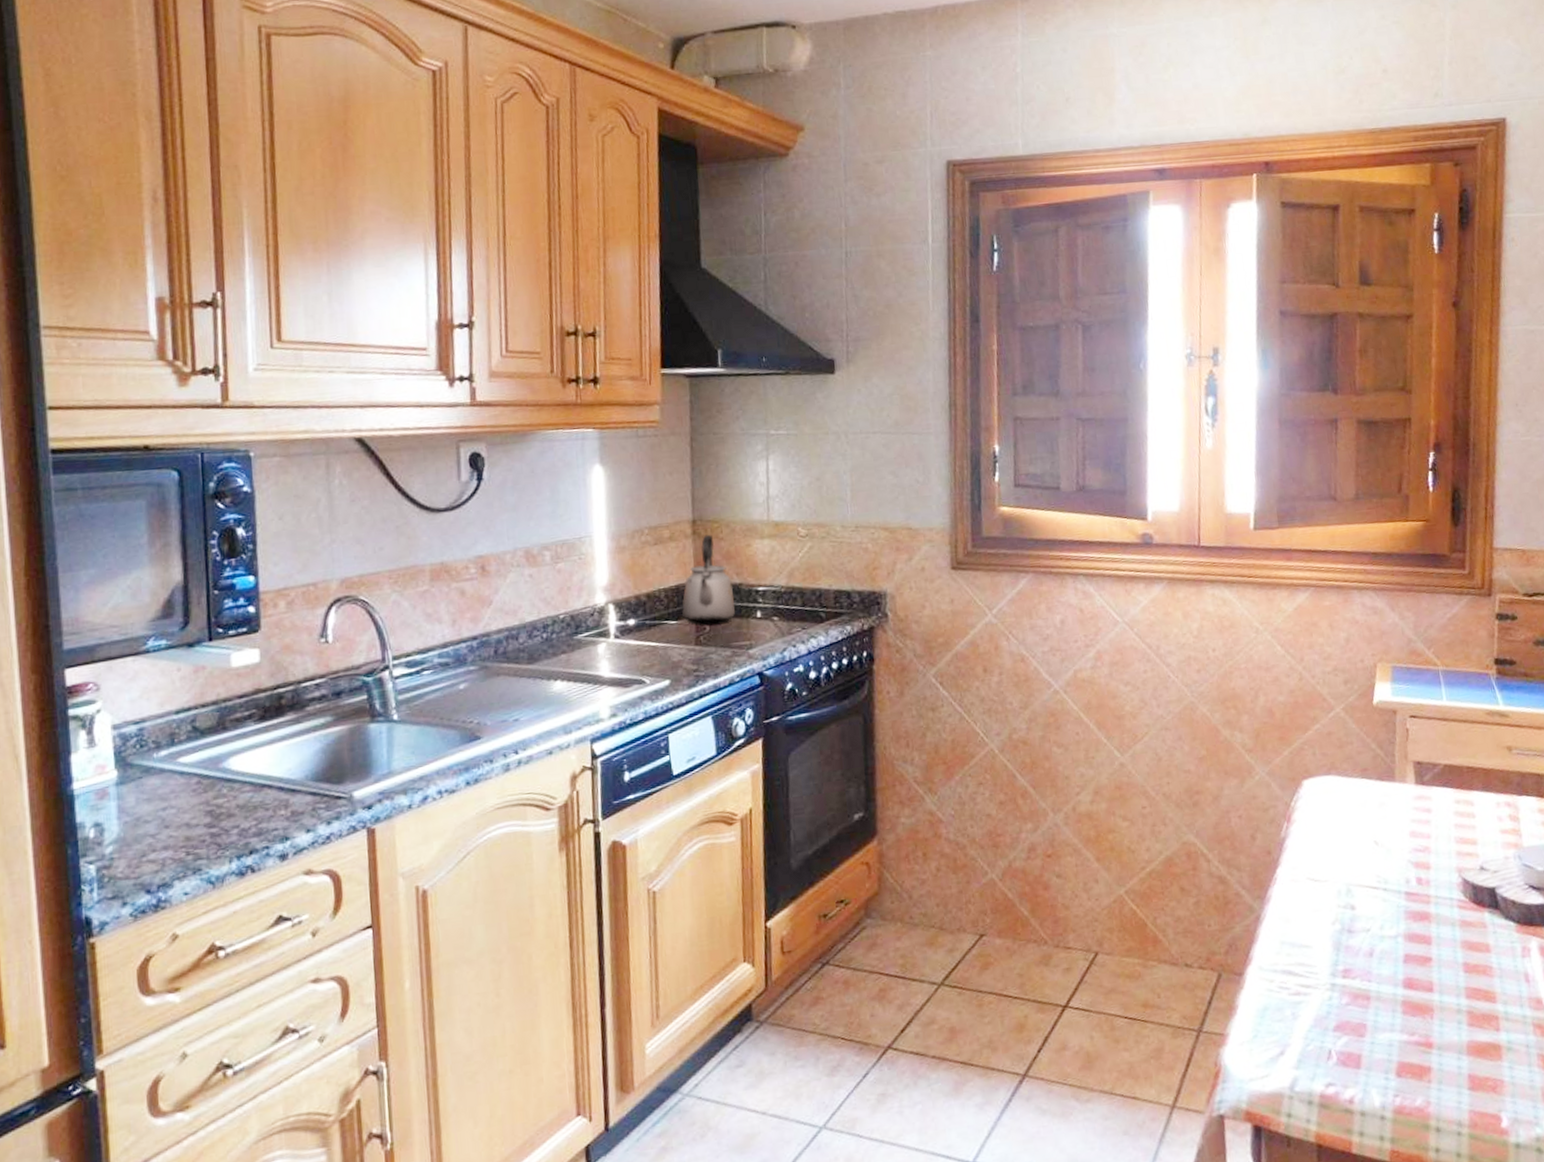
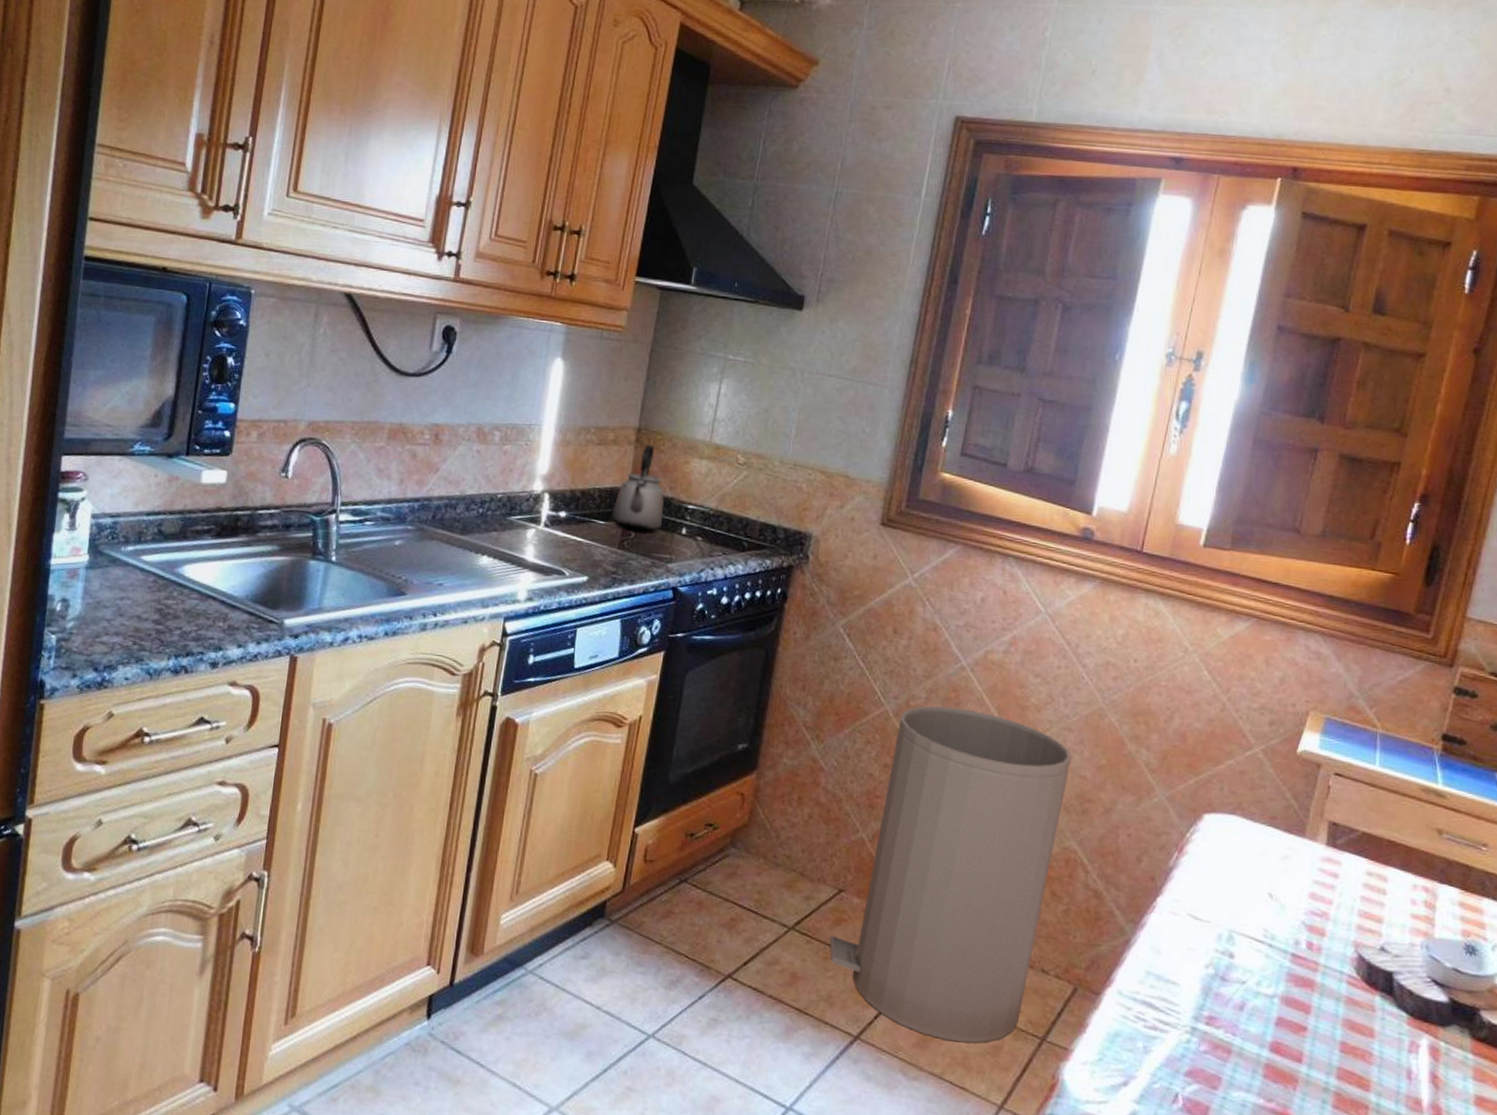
garbage can: none [979,730,1174,1057] -> present [829,705,1072,1044]

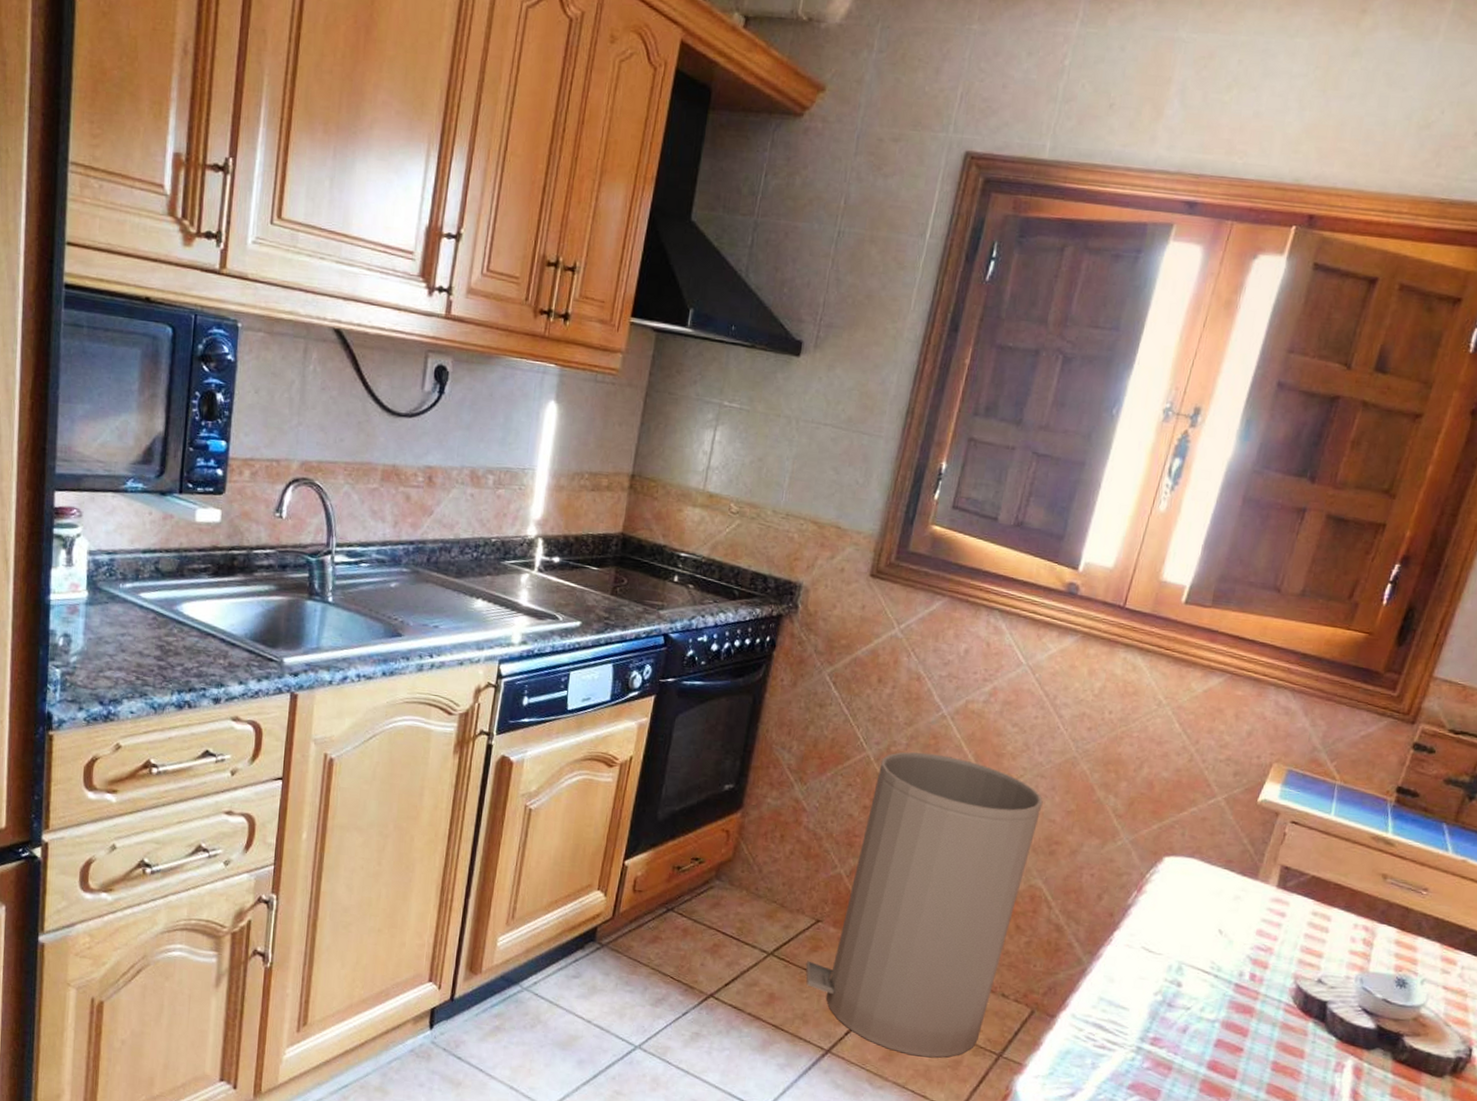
kettle: present [611,444,664,533] -> none [605,491,657,579]

